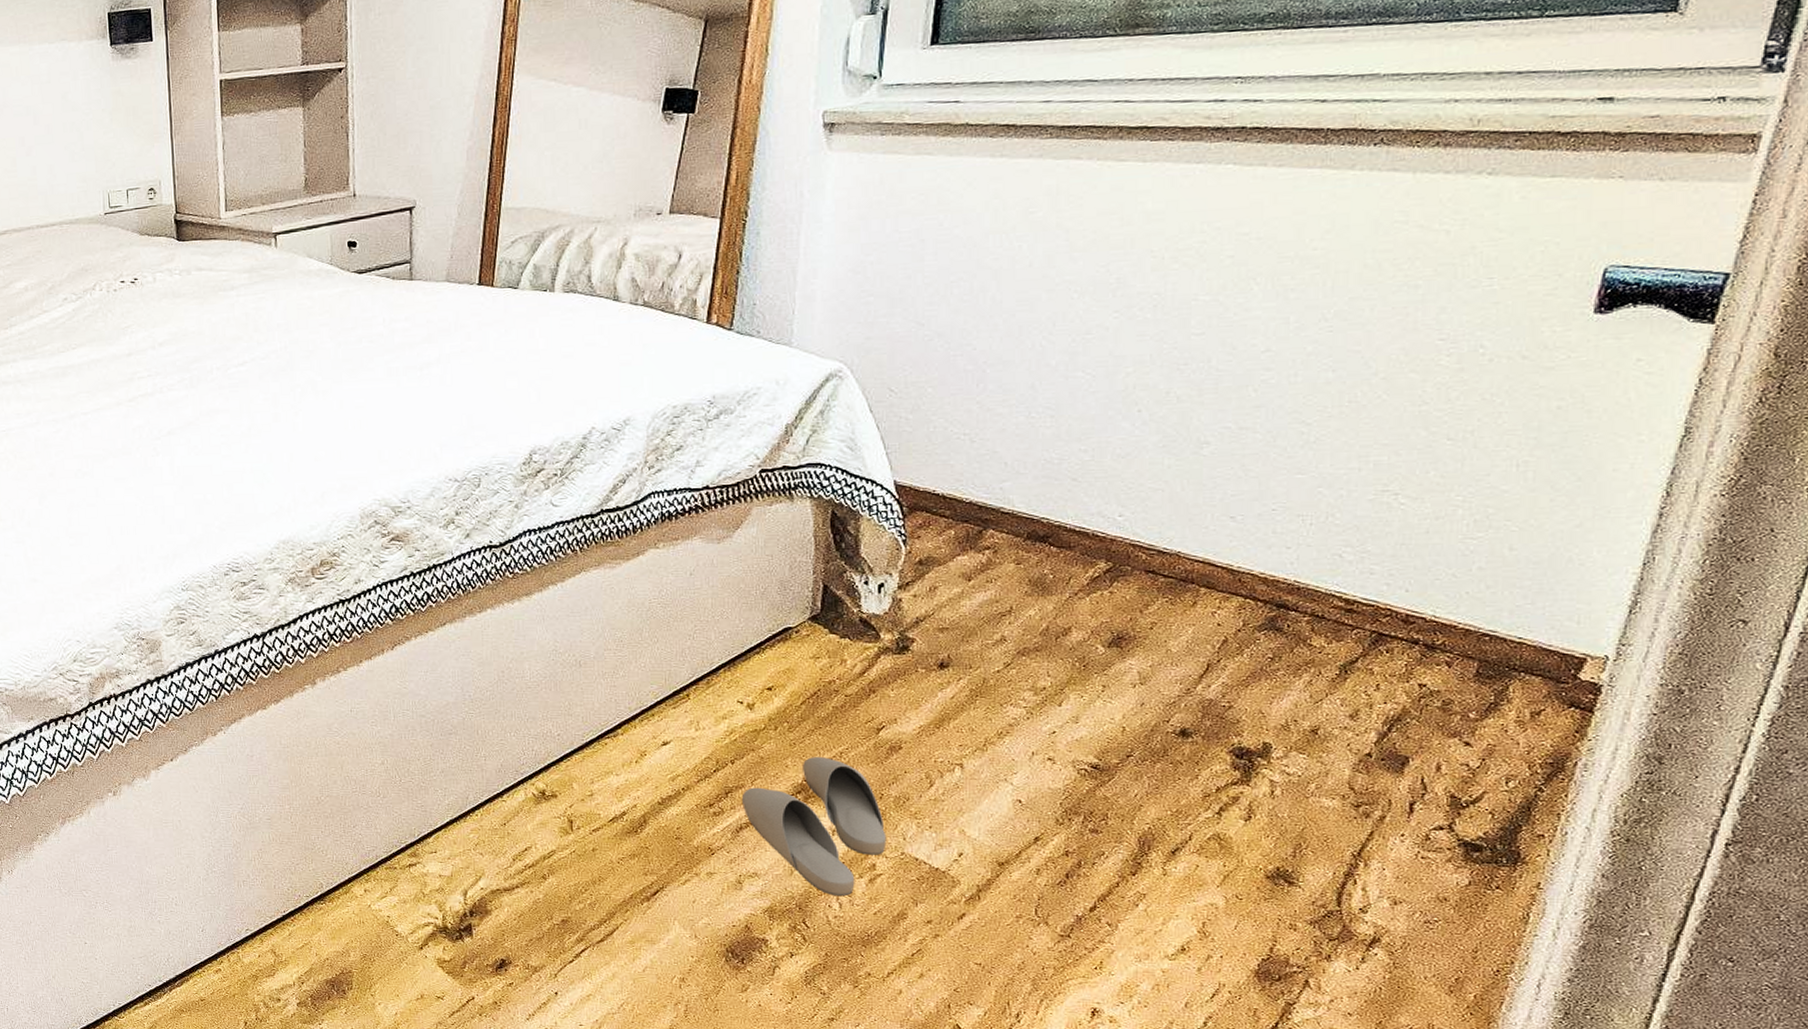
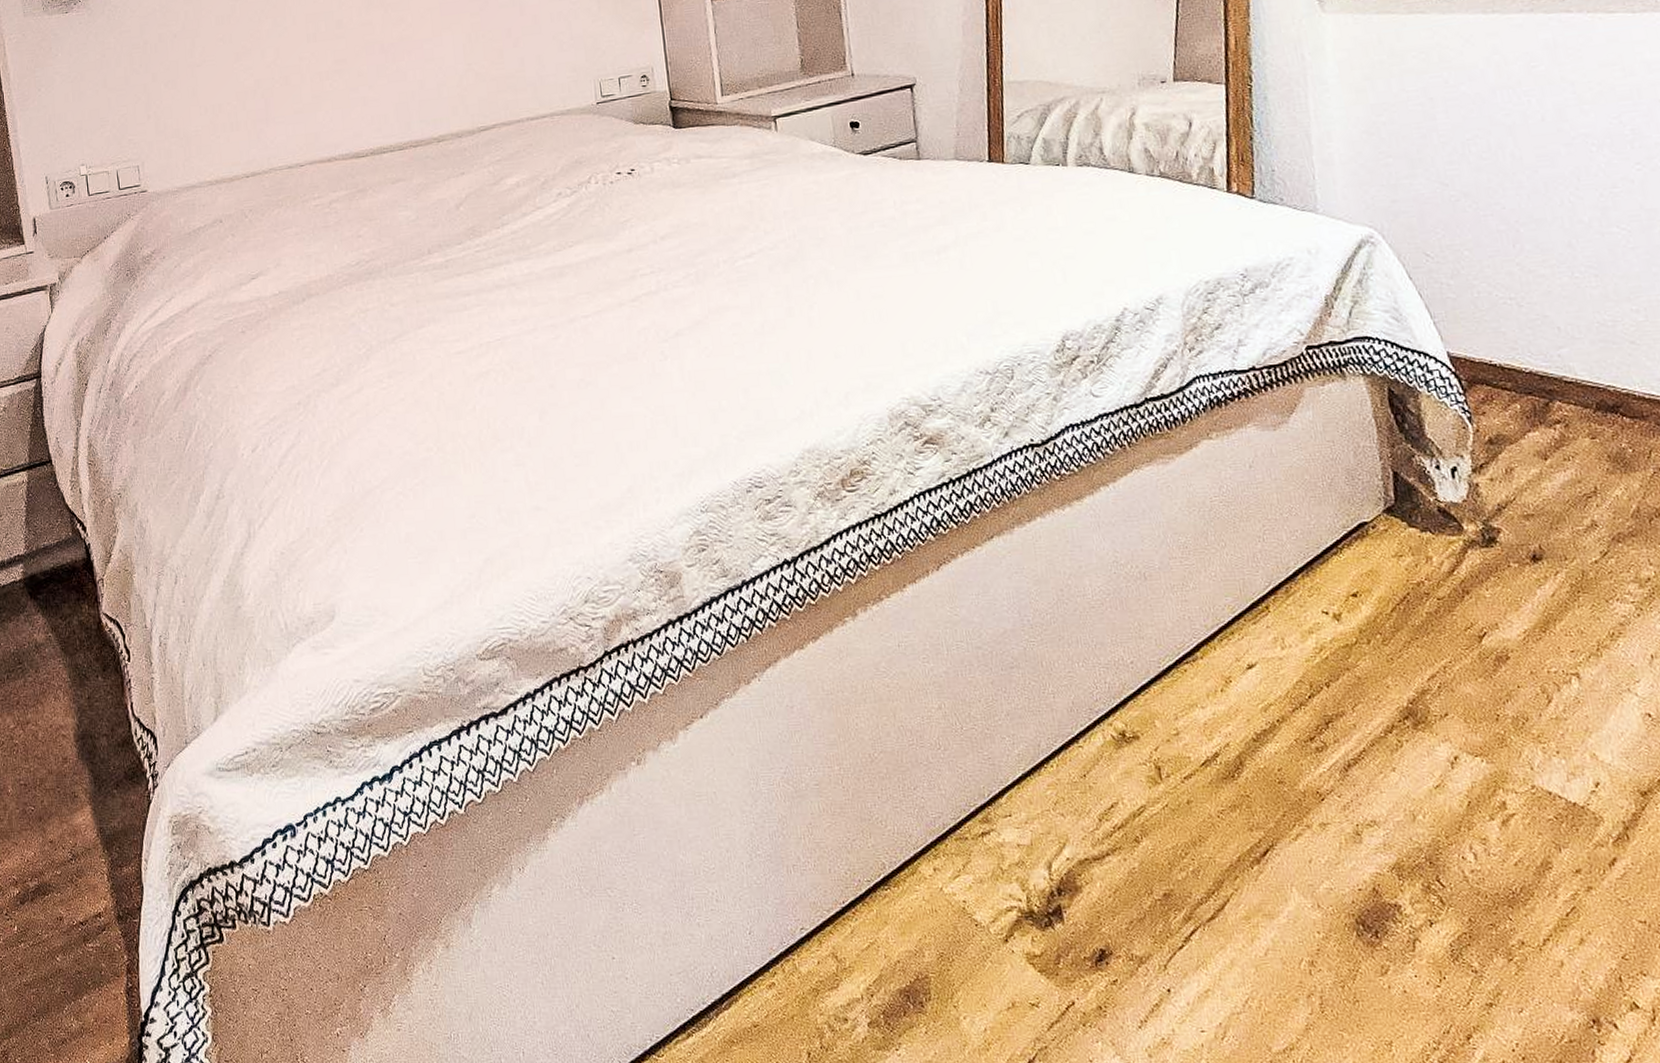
slippers: present [741,757,887,897] -> none [1344,673,1514,845]

